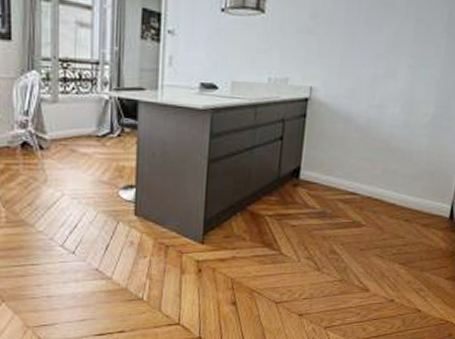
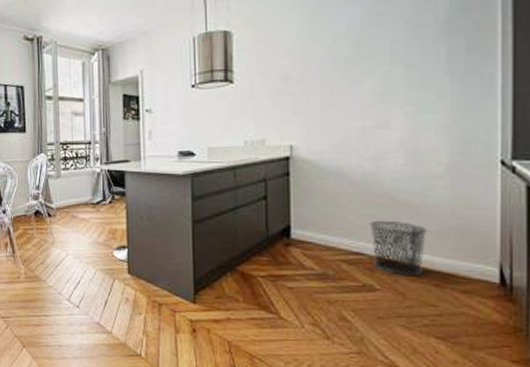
waste bin: none [363,163,408,213] -> present [369,220,427,277]

